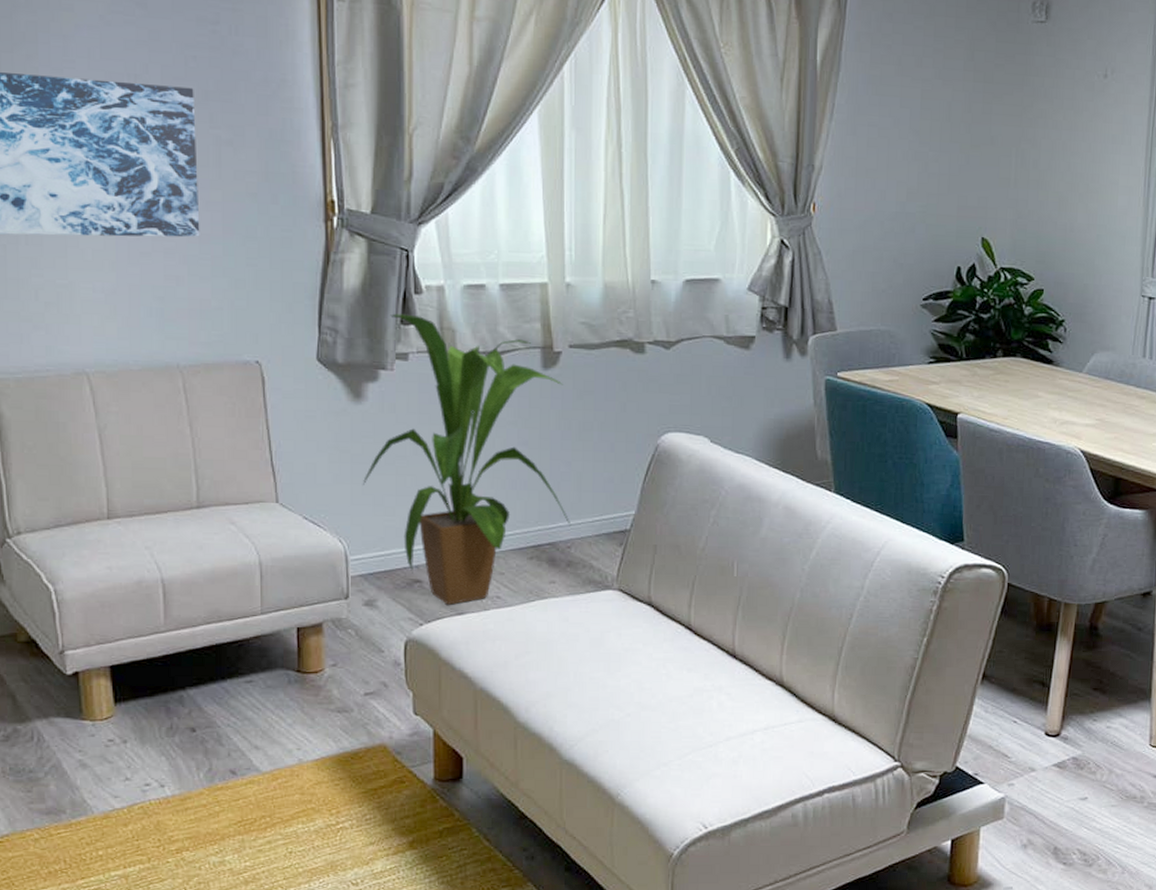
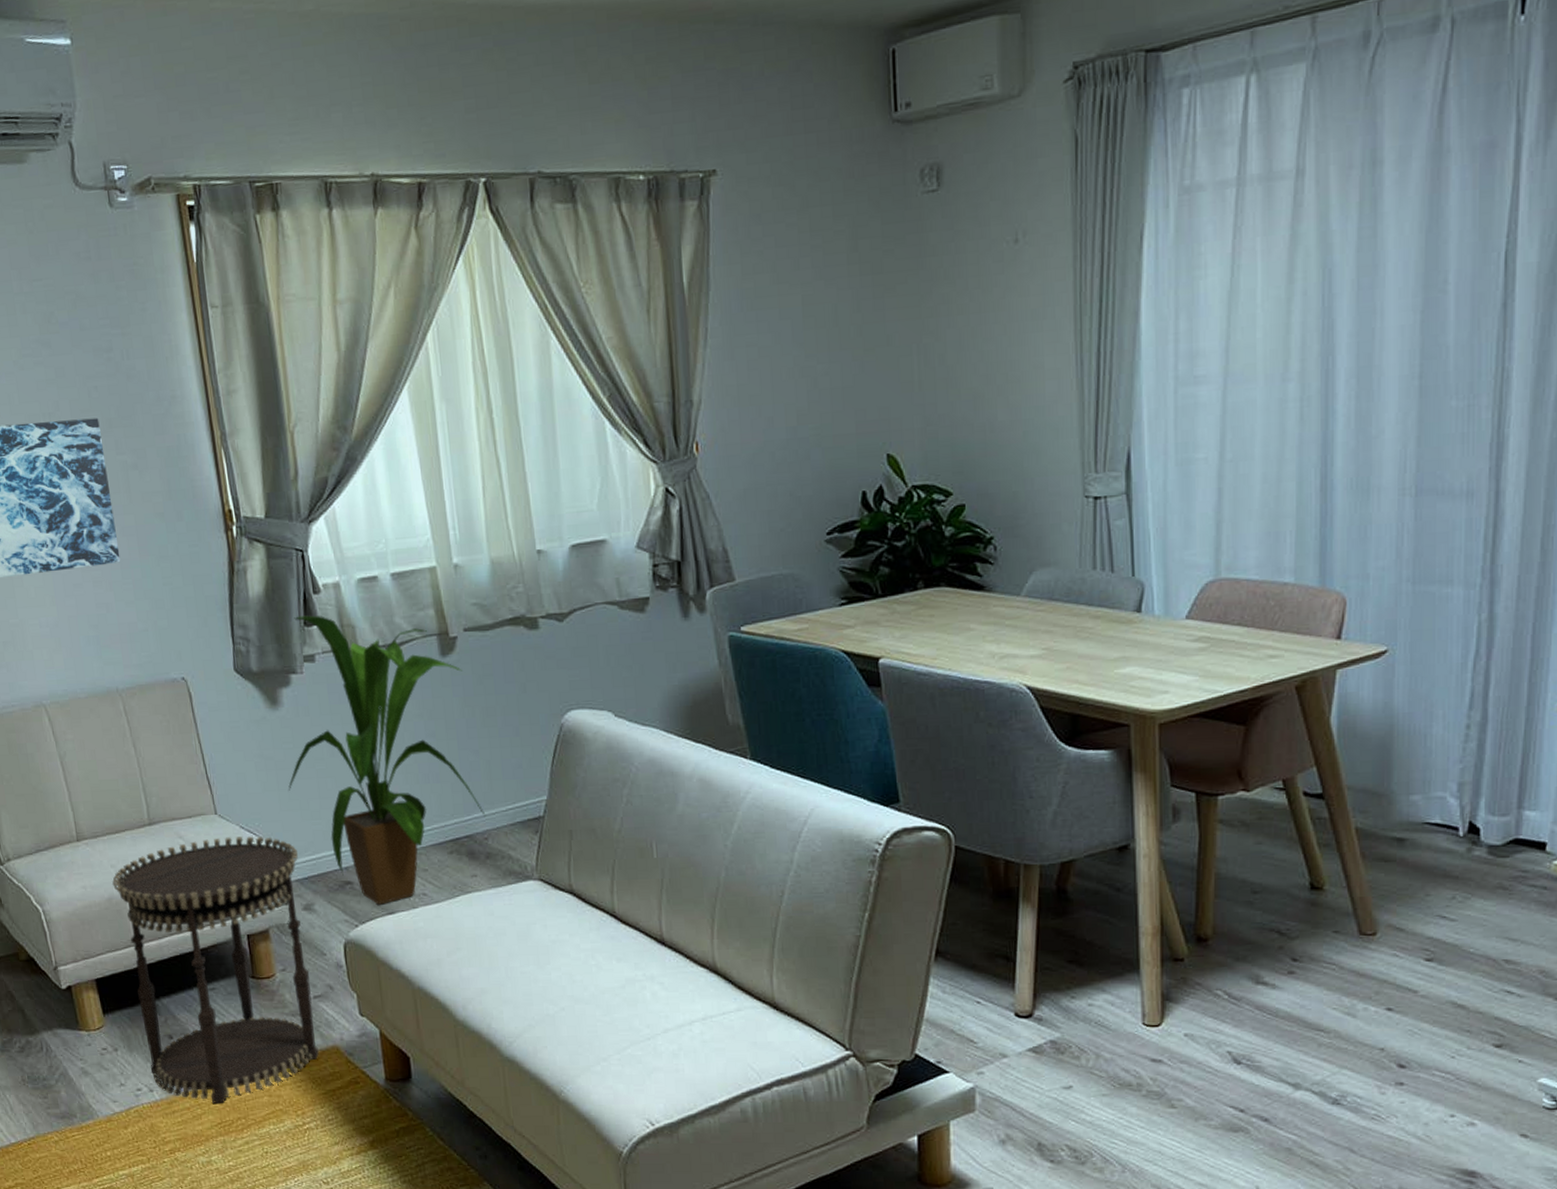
side table: none [144,526,366,801] -> present [111,836,319,1103]

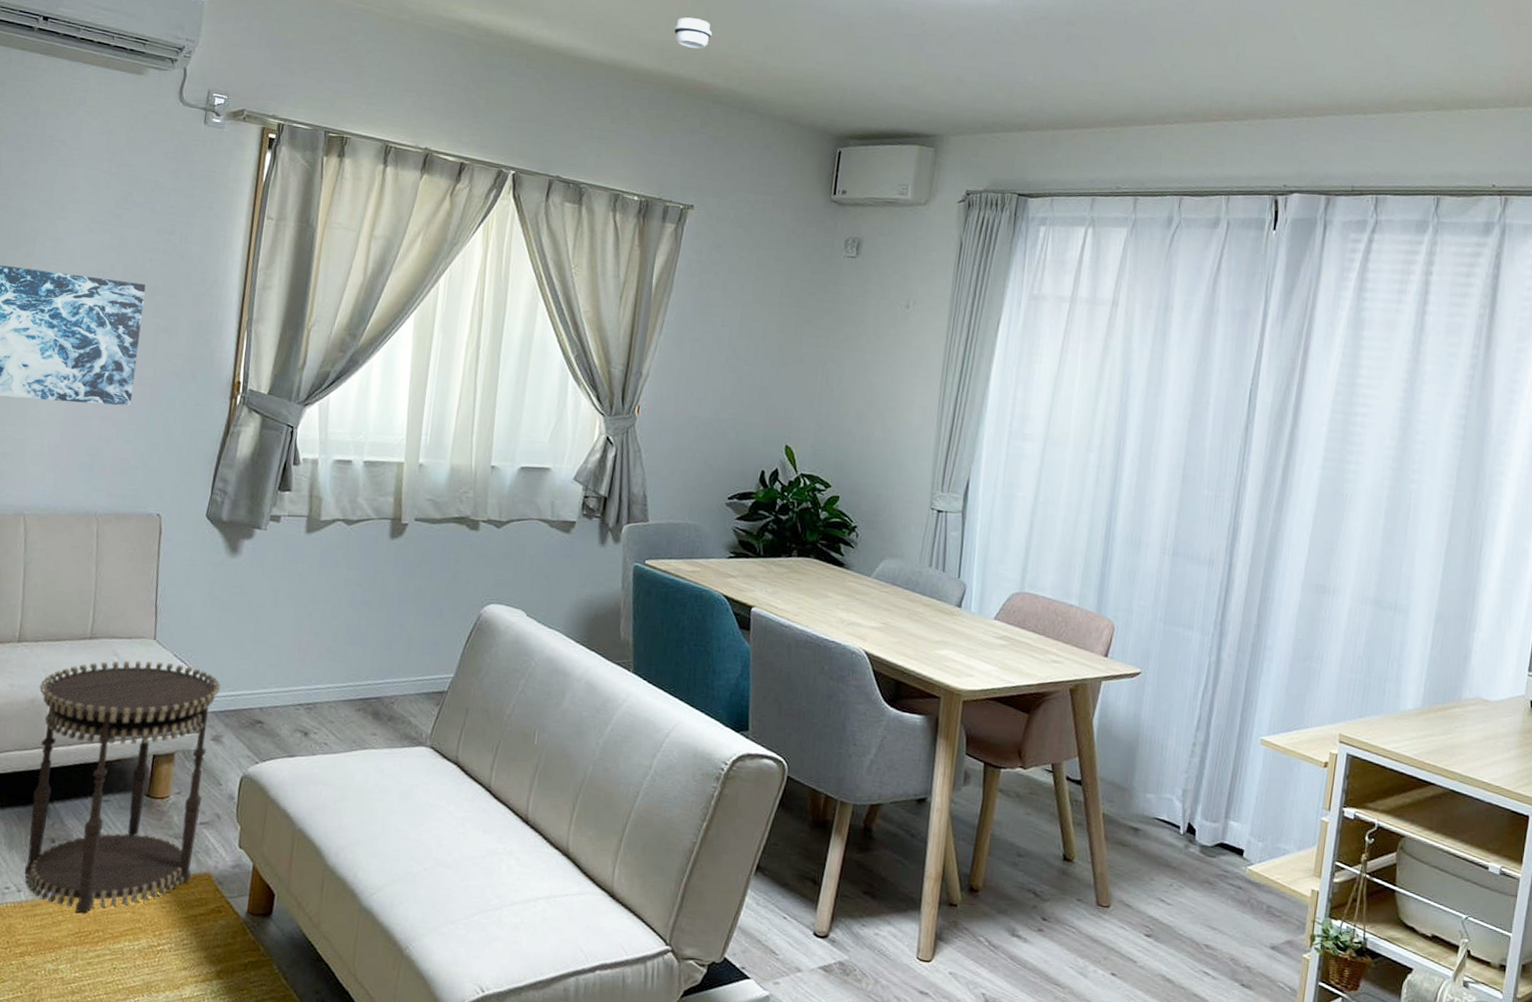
house plant: present [288,615,486,905] -> none [226,480,406,747]

